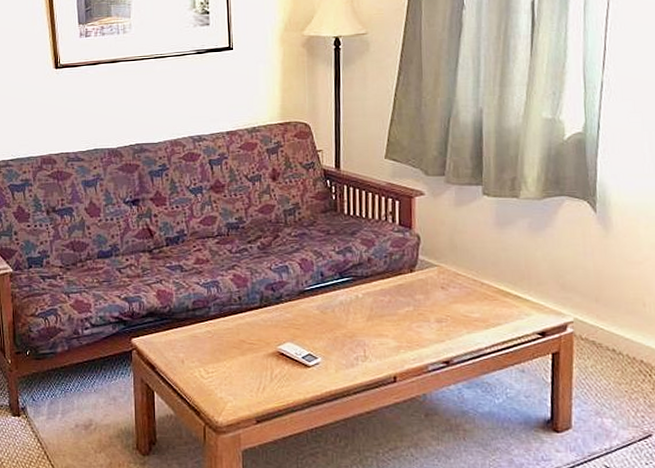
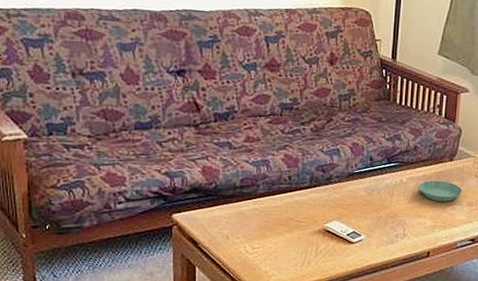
saucer: none [377,295,428,318] -> present [419,180,462,202]

